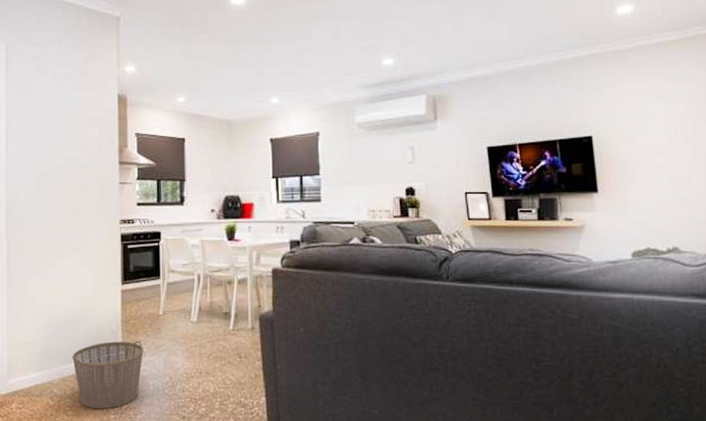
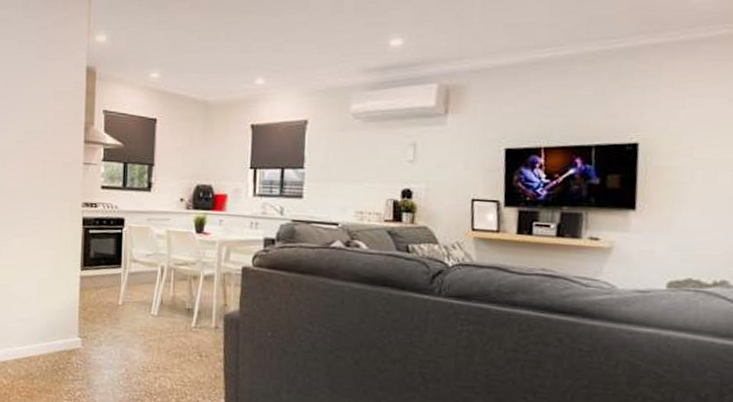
basket: present [72,341,144,410] -> none [28,327,101,394]

